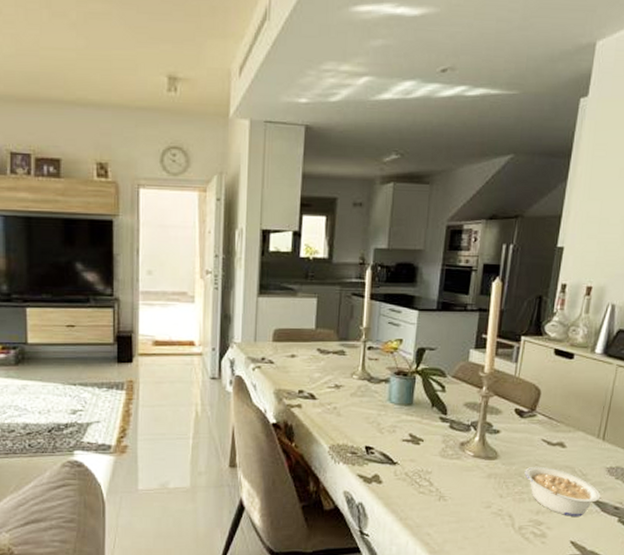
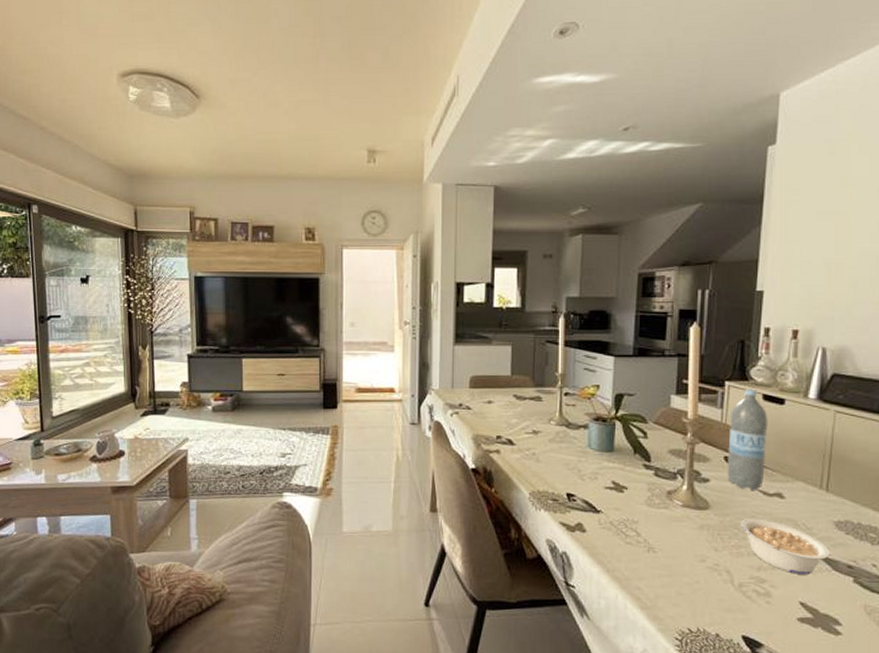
water bottle: none [516,343,558,442] -> present [728,388,768,492]

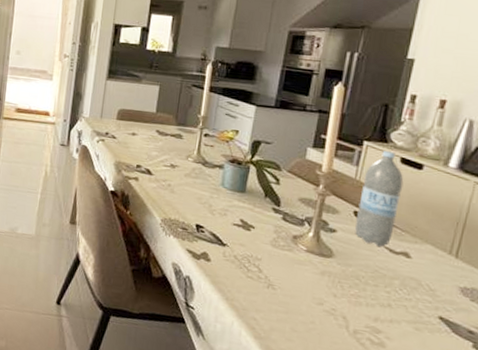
legume: present [740,518,830,575] -> none [362,271,452,333]

